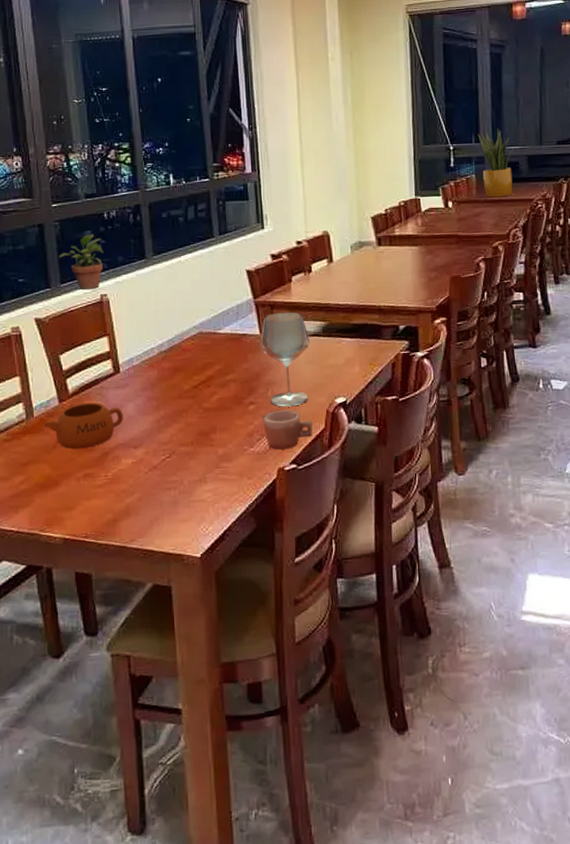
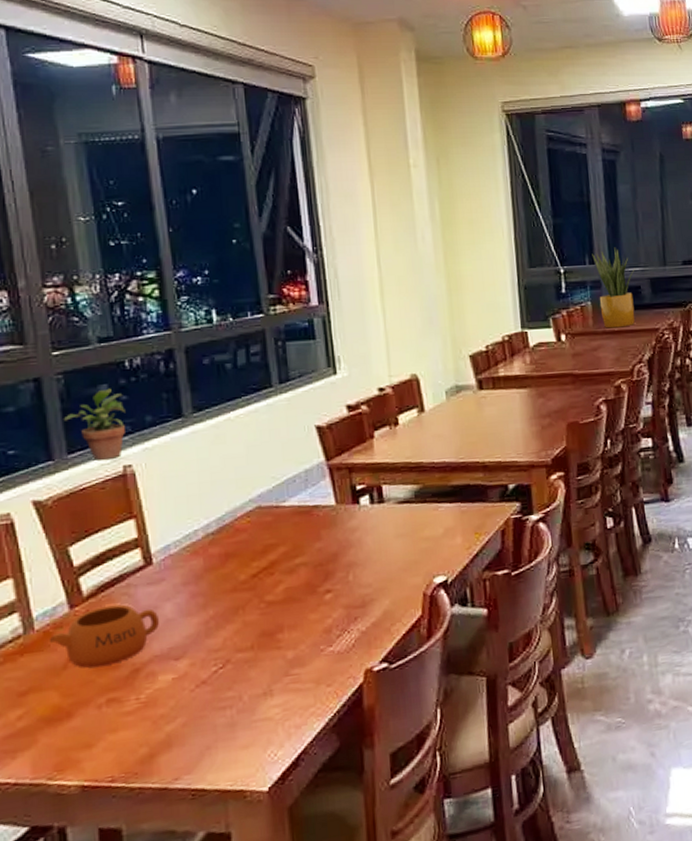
wine glass: present [261,312,309,407] -> none [337,474,400,593]
cup: present [263,409,313,450] -> none [343,595,407,647]

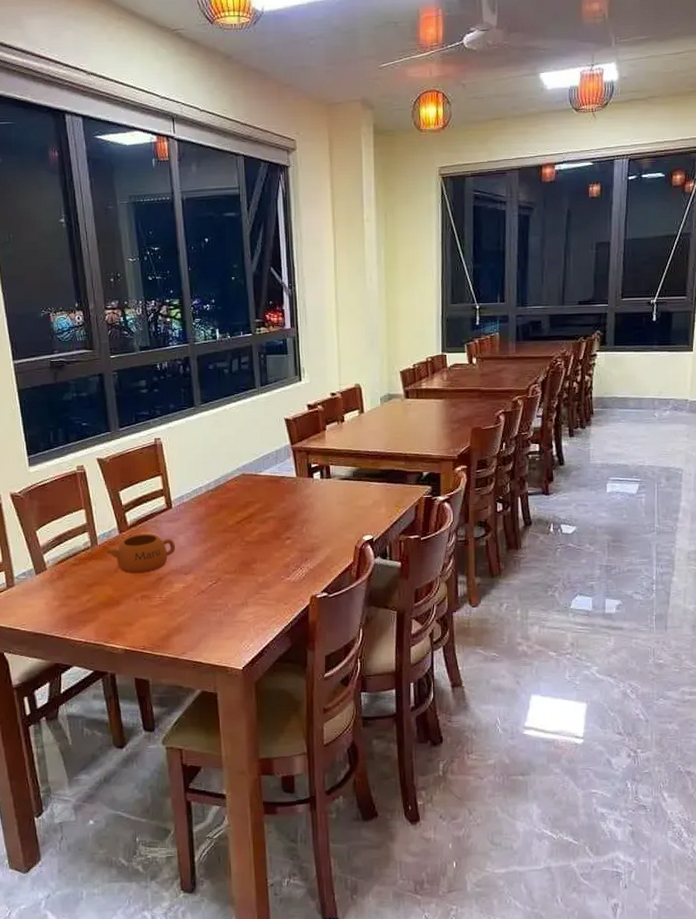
potted plant: present [63,388,126,460] -> none [117,383,157,433]
planter: present [592,247,636,329] -> none [503,288,538,355]

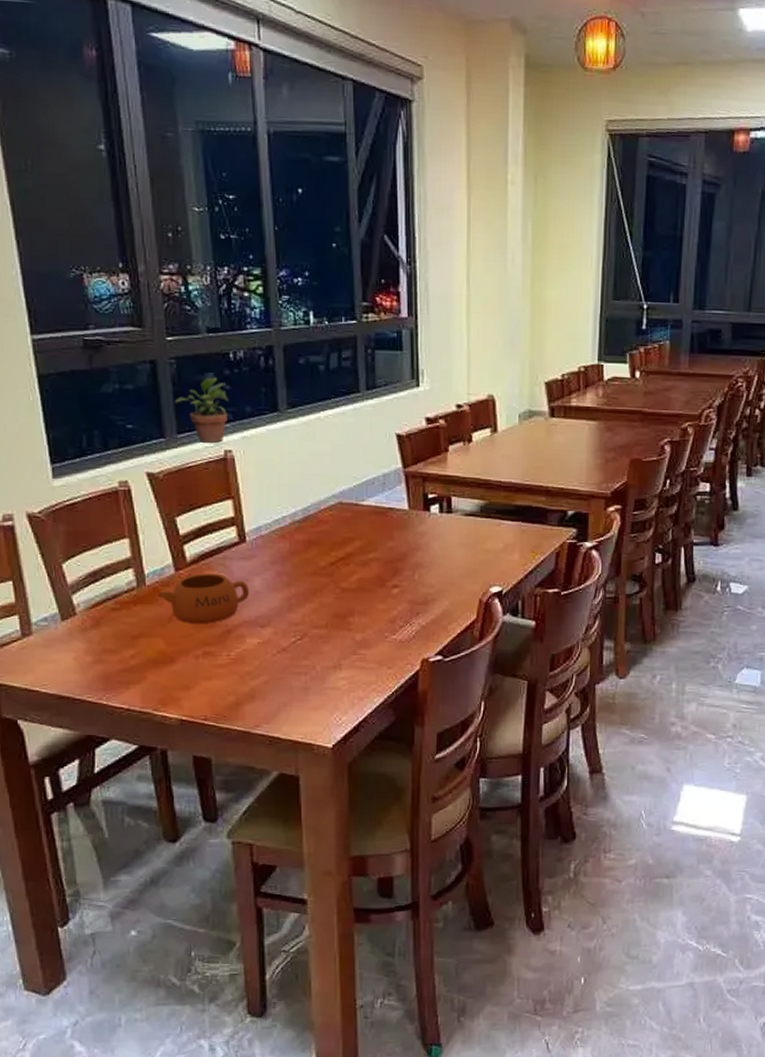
potted plant: none [117,383,157,433] -> present [174,377,228,443]

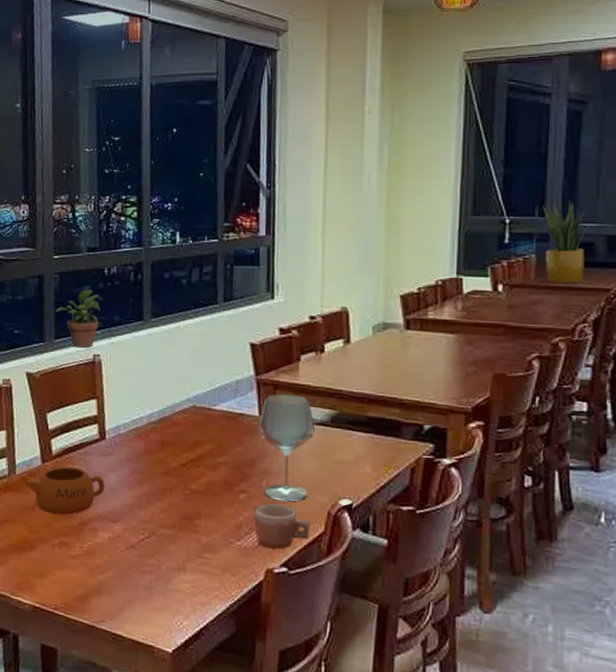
cup: none [407,595,463,639] -> present [254,503,311,549]
wine glass: none [409,486,465,593] -> present [259,394,315,502]
planter: none [677,287,719,371] -> present [543,200,591,284]

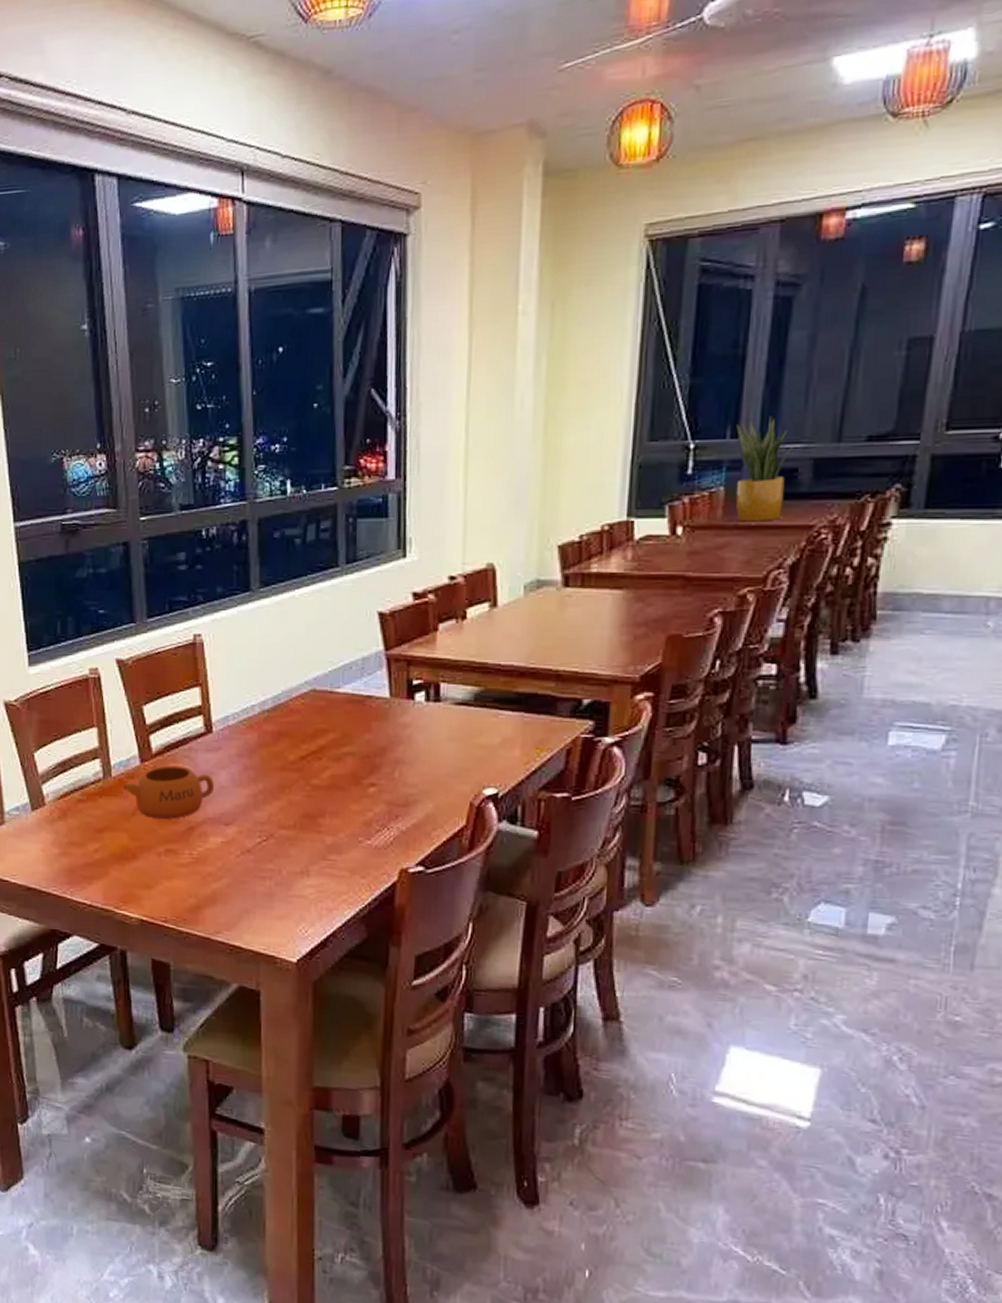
potted plant: present [55,290,101,348] -> none [145,556,199,627]
cup: present [254,503,311,549] -> none [385,796,451,847]
wine glass: present [259,394,315,502] -> none [390,670,455,794]

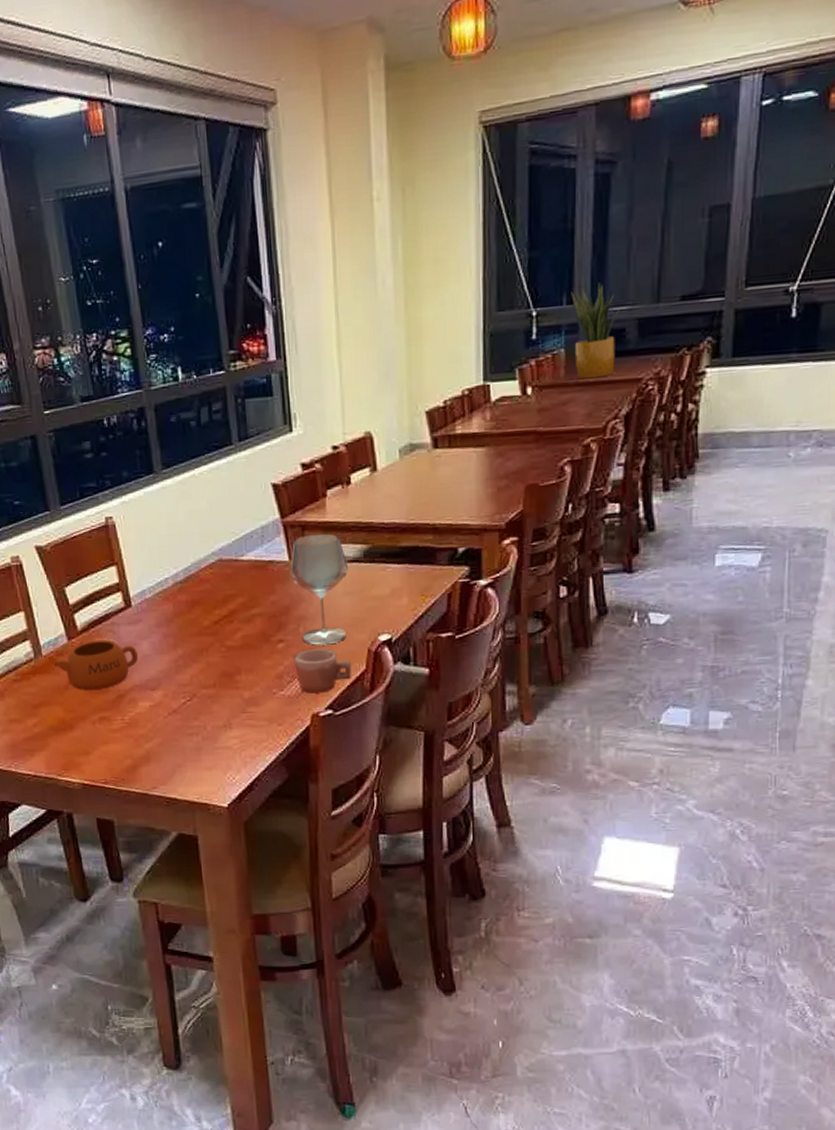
cup: none [385,796,451,847] -> present [294,648,352,694]
wine glass: none [390,670,455,794] -> present [290,533,348,646]

